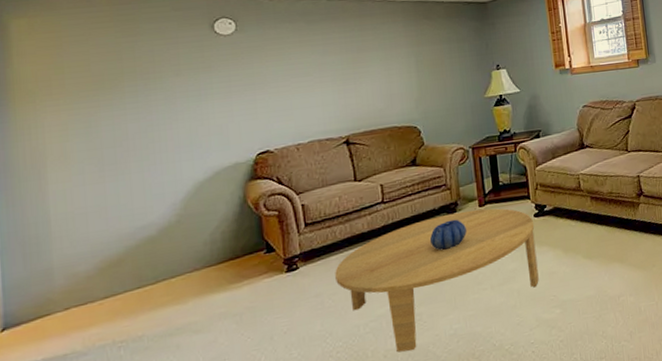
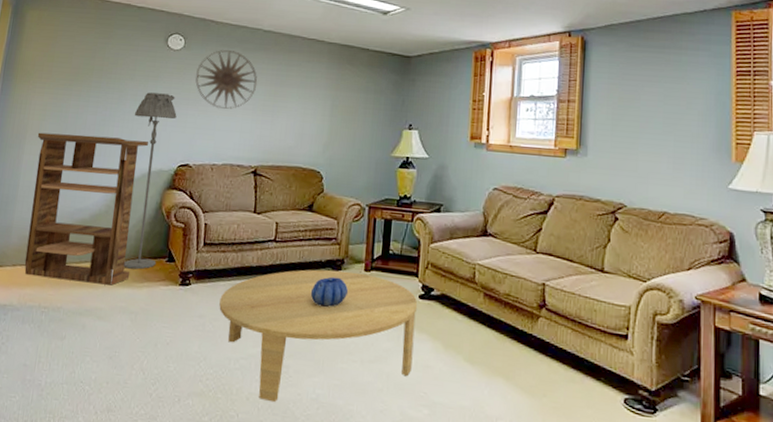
bookshelf: none [62,137,224,315] -> present [24,132,148,286]
floor lamp: none [190,83,253,273] -> present [124,92,177,270]
wall art: none [257,25,332,87] -> present [195,50,258,109]

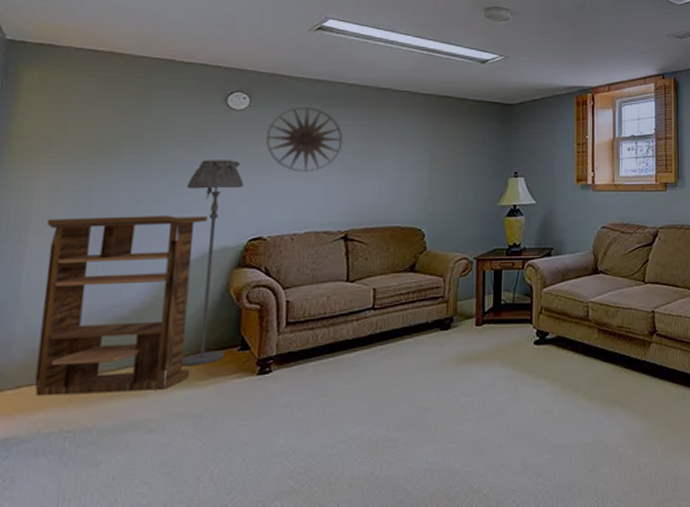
coffee table: present [219,269,418,403] -> none [309,328,534,483]
decorative bowl: present [310,276,348,307] -> none [417,336,458,370]

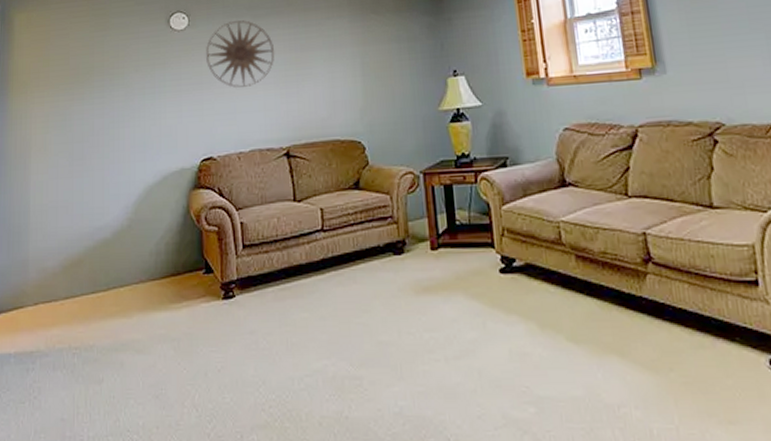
bookshelf: present [34,216,207,397] -> none [42,139,165,314]
floor lamp: present [181,160,244,366] -> none [145,81,193,288]

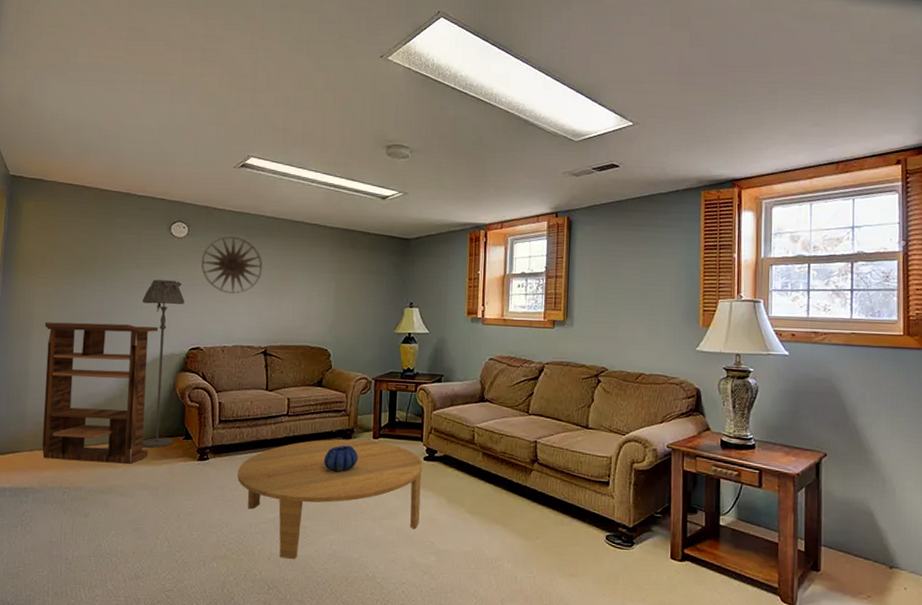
bookshelf: none [42,139,165,314] -> present [42,322,158,464]
floor lamp: none [145,81,193,288] -> present [142,280,185,448]
coffee table: none [270,253,506,424] -> present [237,439,423,560]
decorative bowl: none [372,262,416,300] -> present [323,445,358,472]

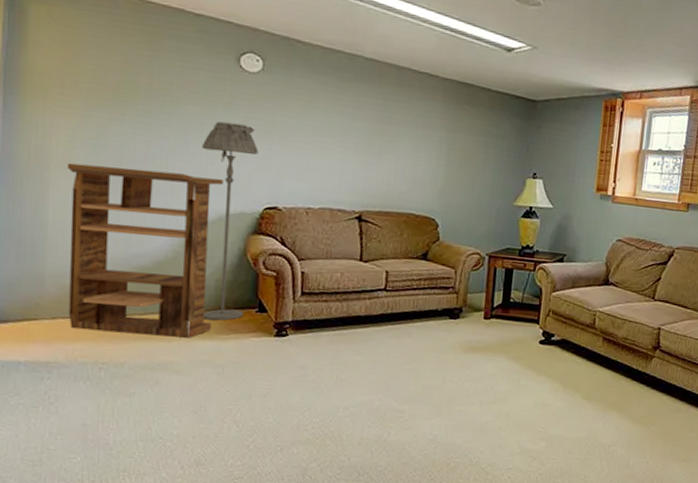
wall art: present [201,237,263,294] -> none [280,77,359,147]
coffee table: present [237,439,423,560] -> none [323,318,538,446]
decorative bowl: present [323,445,358,472] -> none [425,325,466,354]

